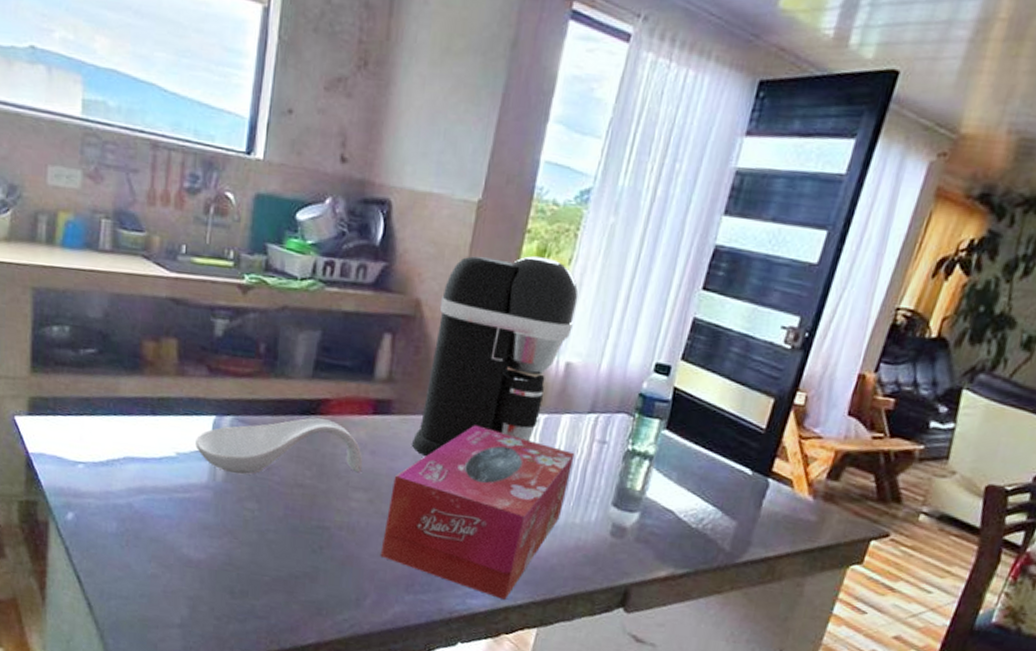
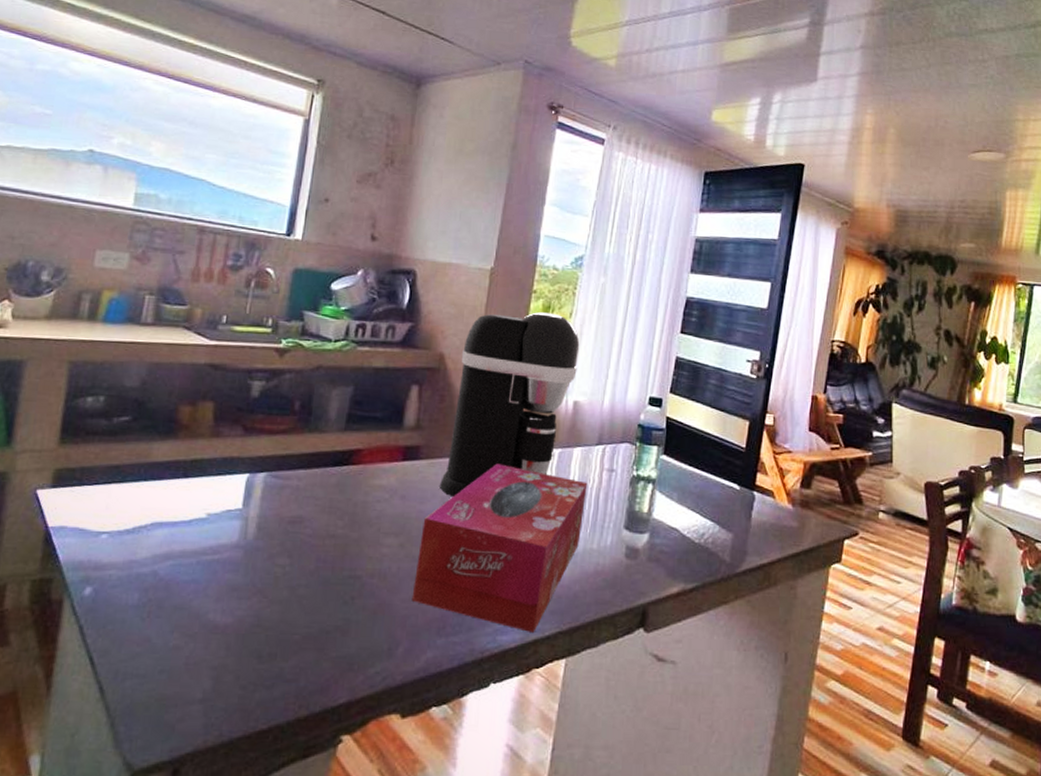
spoon rest: present [195,417,363,475] -> none [227,468,394,531]

